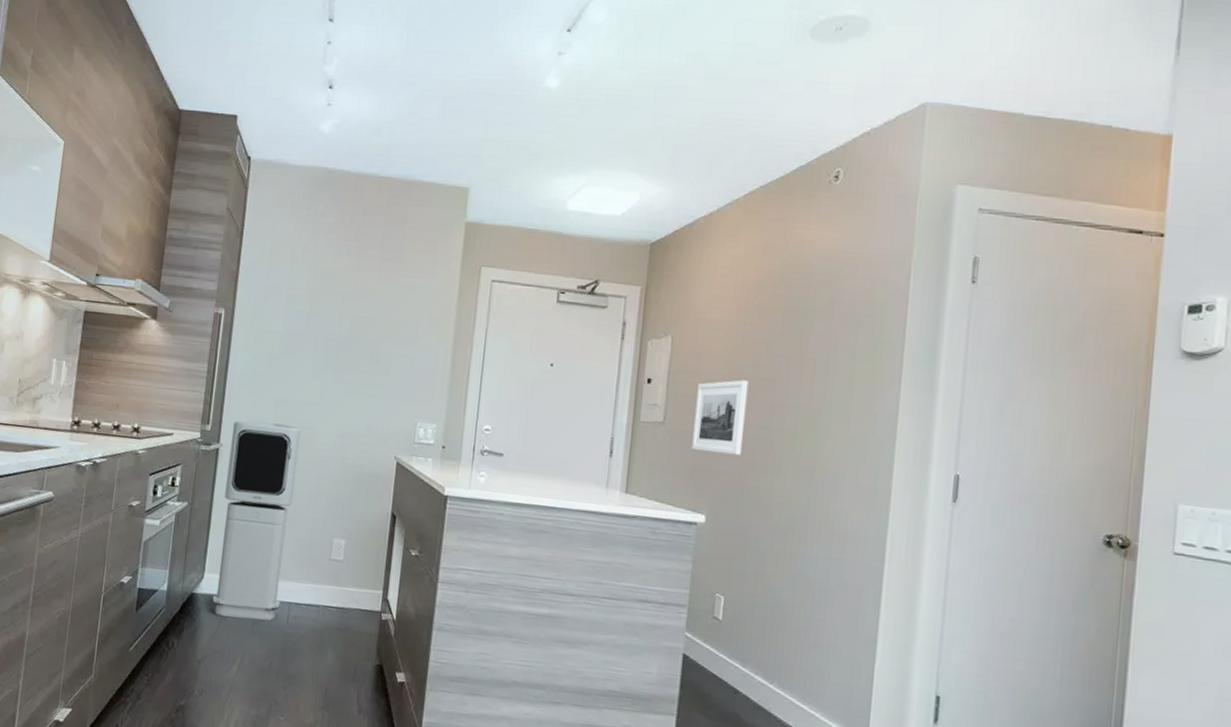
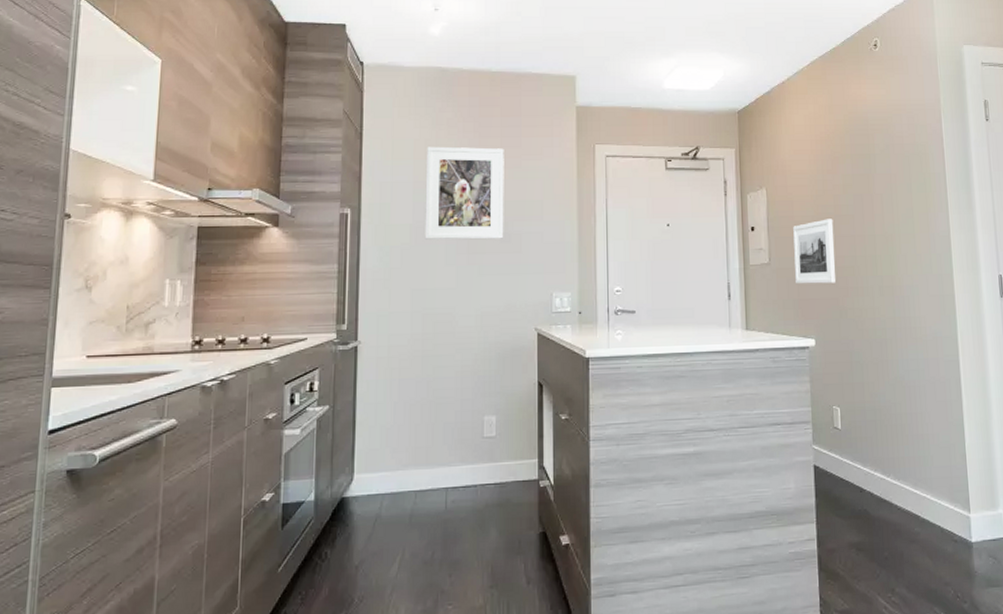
air purifier: present [211,420,301,621] -> none [364,313,440,516]
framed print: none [293,252,384,358] -> present [424,146,504,240]

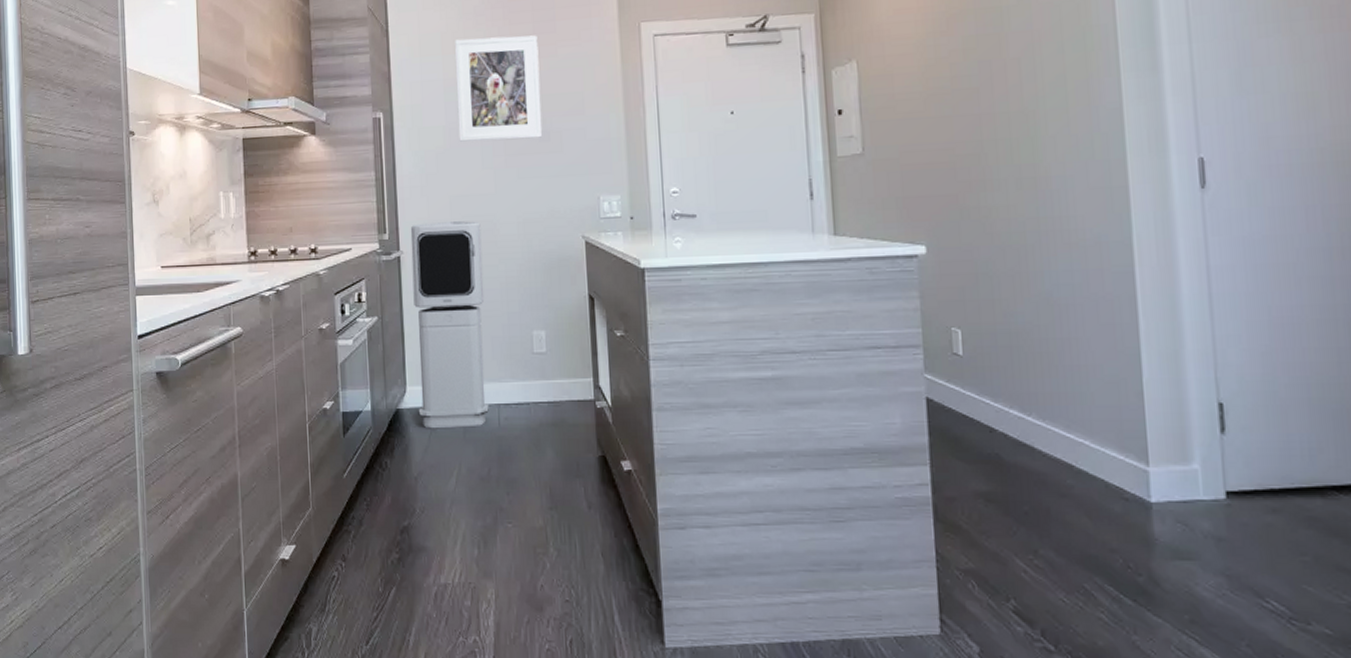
air purifier: none [364,313,440,516] -> present [410,221,489,429]
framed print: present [793,219,836,284] -> none [894,94,955,179]

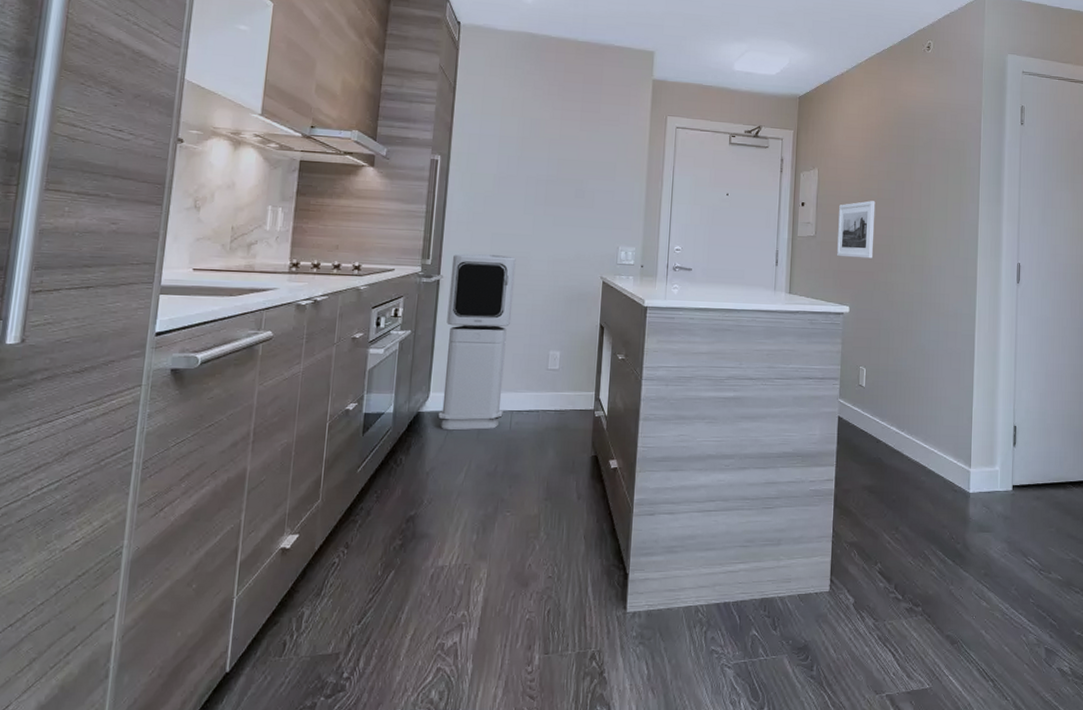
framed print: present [455,35,543,142] -> none [506,105,584,195]
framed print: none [894,94,955,179] -> present [837,201,876,259]

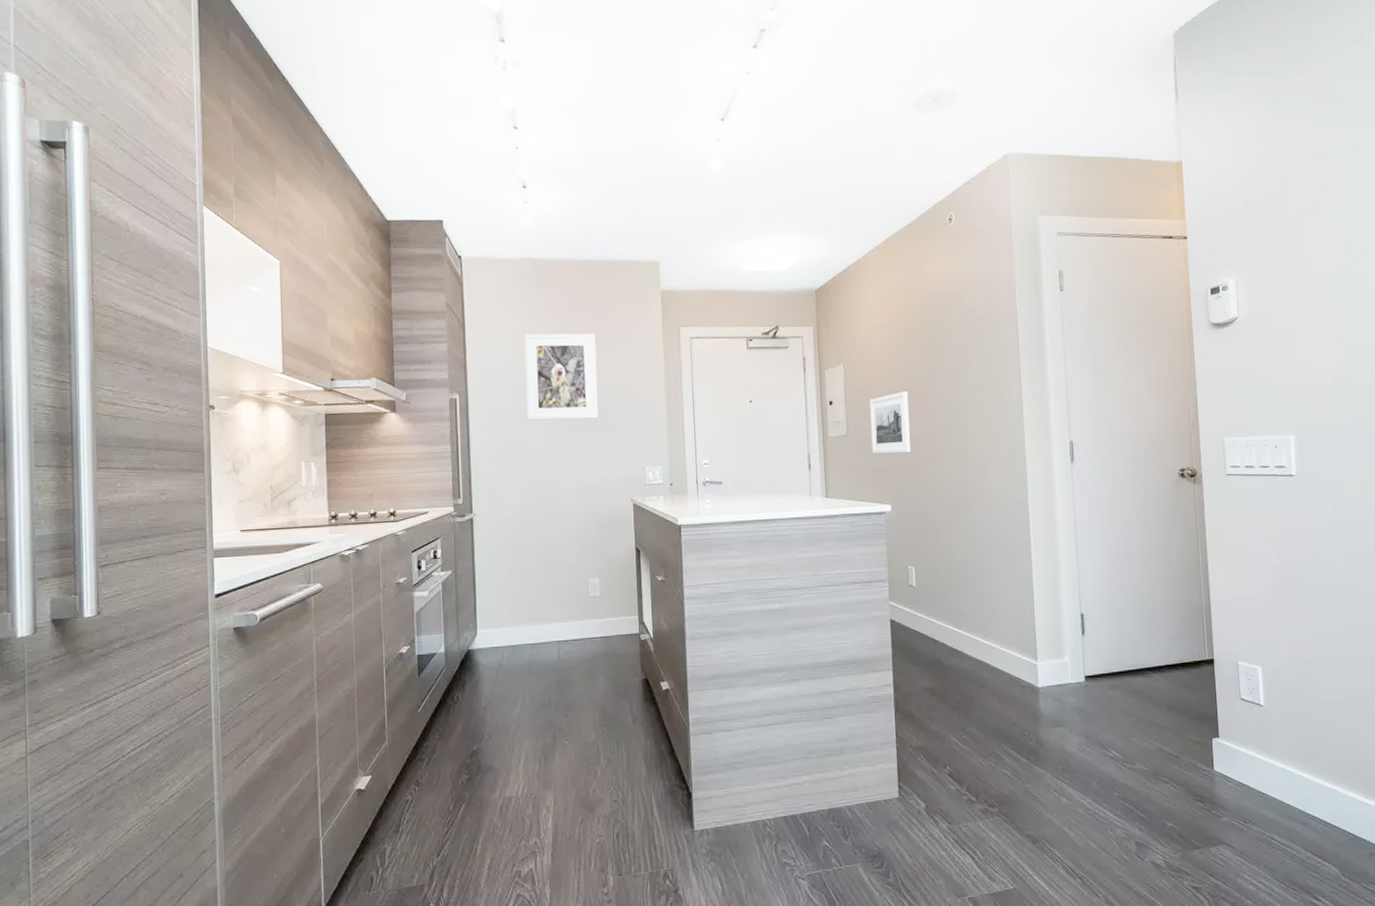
air purifier: present [437,253,516,431] -> none [482,487,550,666]
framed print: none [506,105,584,195] -> present [524,333,599,421]

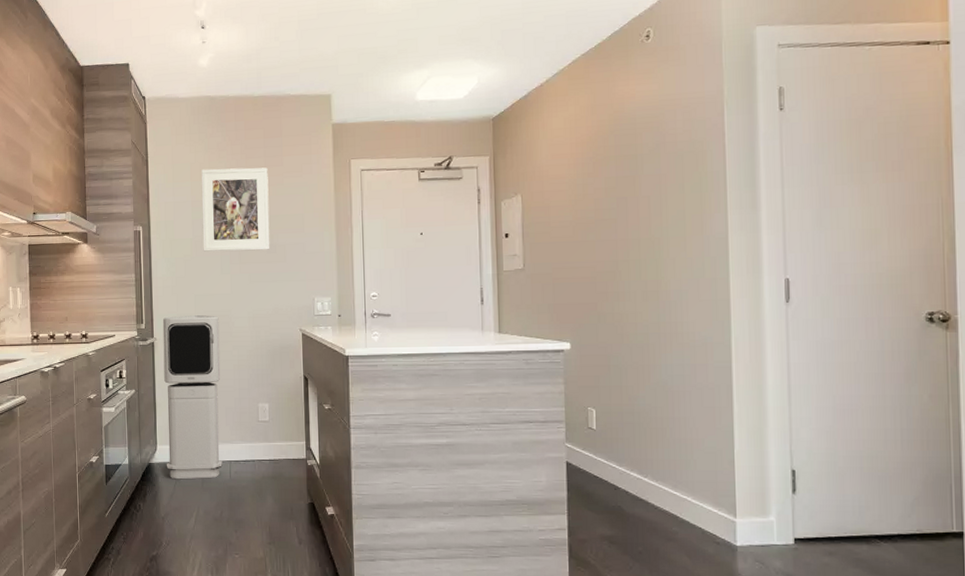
air purifier: none [482,487,550,666] -> present [162,315,222,480]
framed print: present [870,391,911,454] -> none [549,223,595,289]

